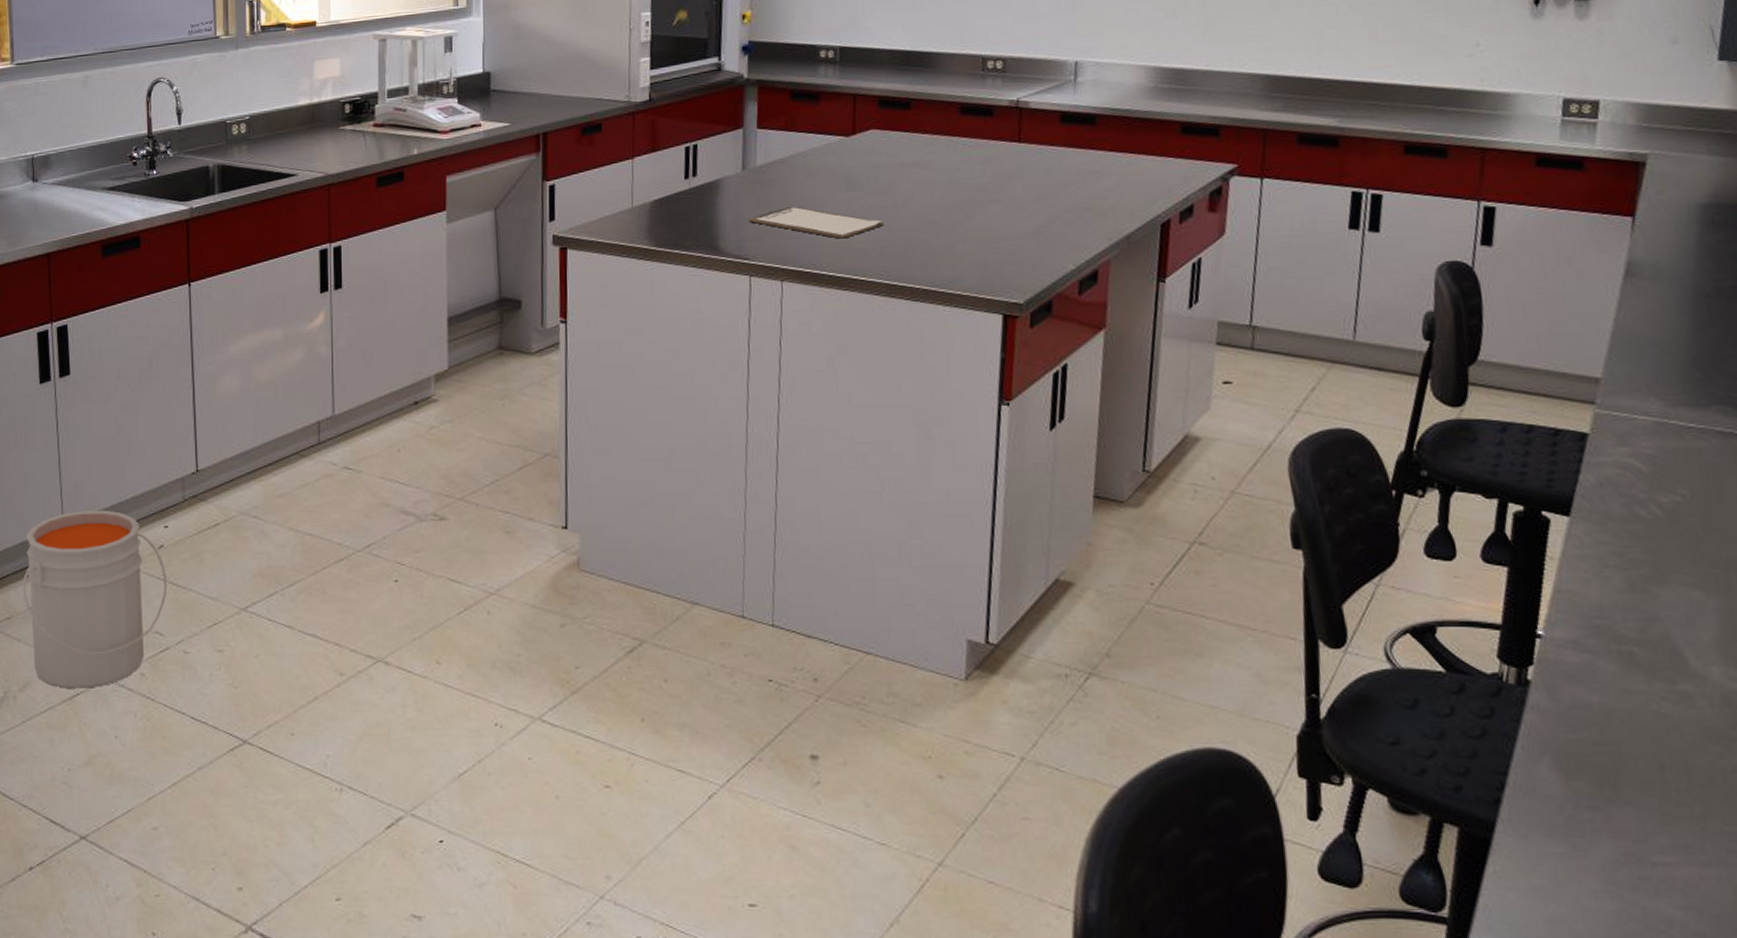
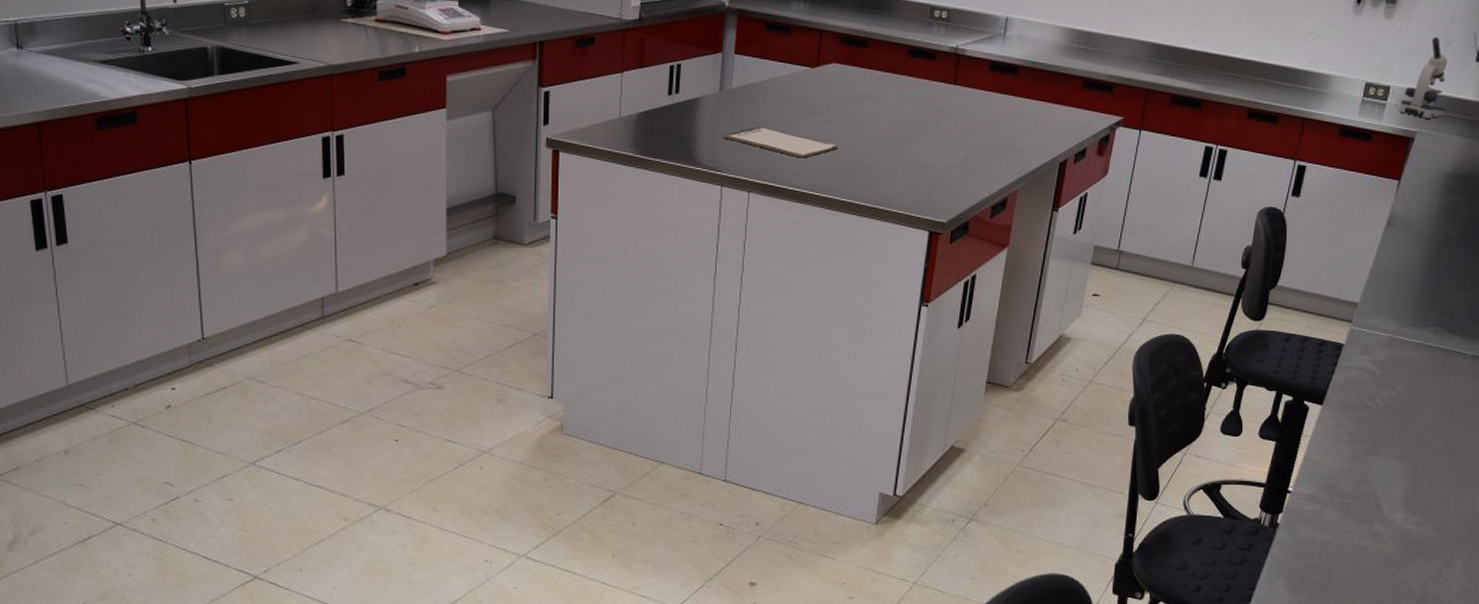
bucket: present [23,510,168,688] -> none [28,372,177,532]
microscope: none [1616,35,1685,138] -> present [1398,37,1447,120]

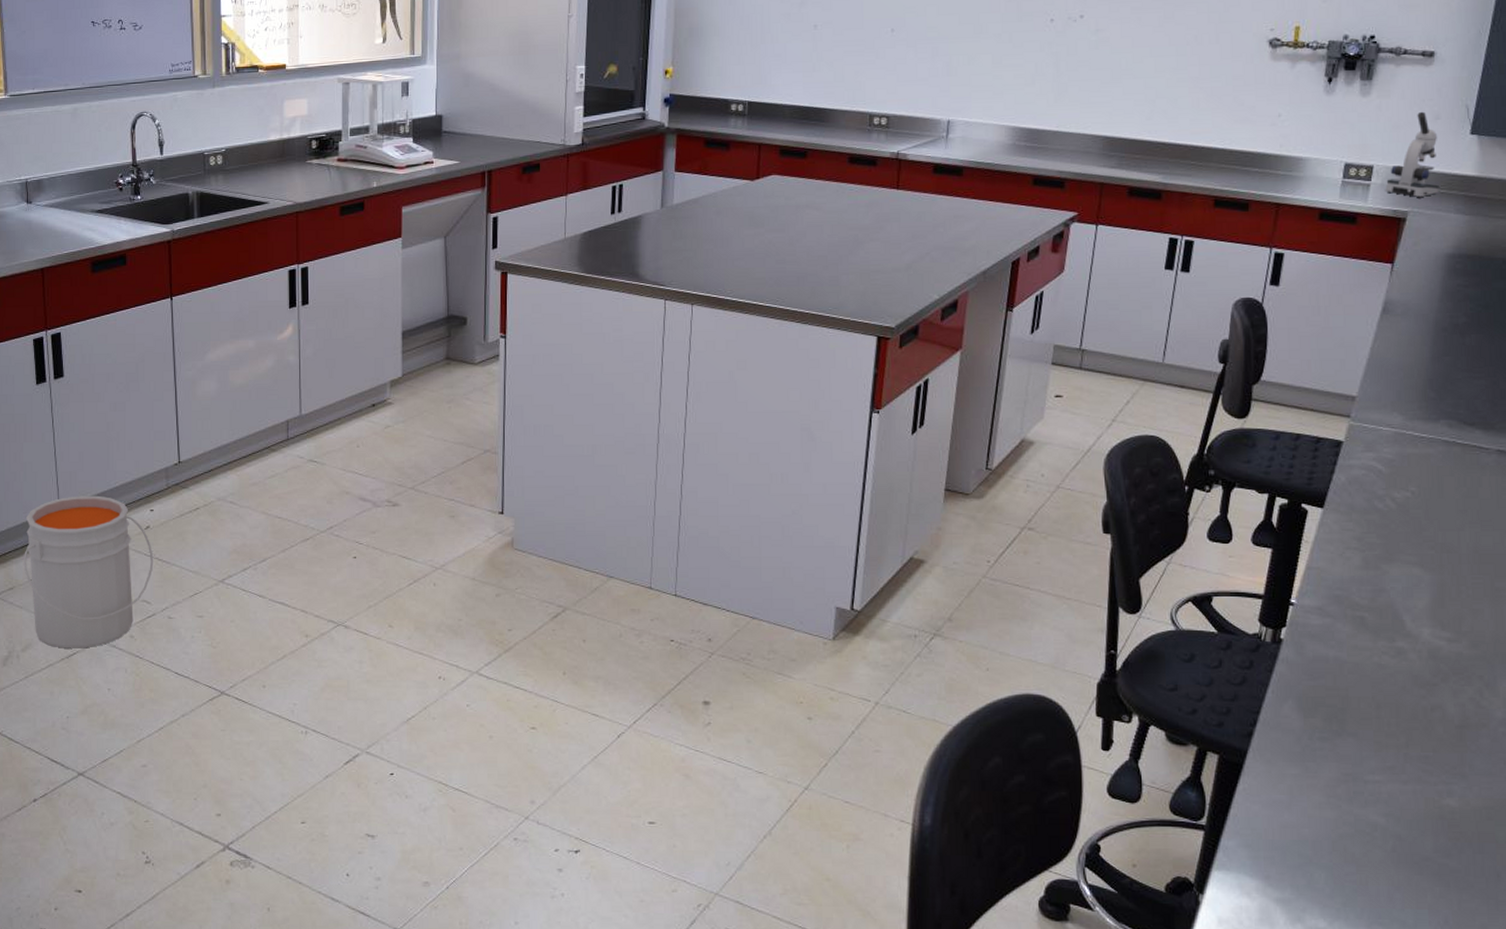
bucket: none [28,372,177,532] -> present [24,495,154,649]
clipboard: present [724,126,838,158] -> none [666,240,781,269]

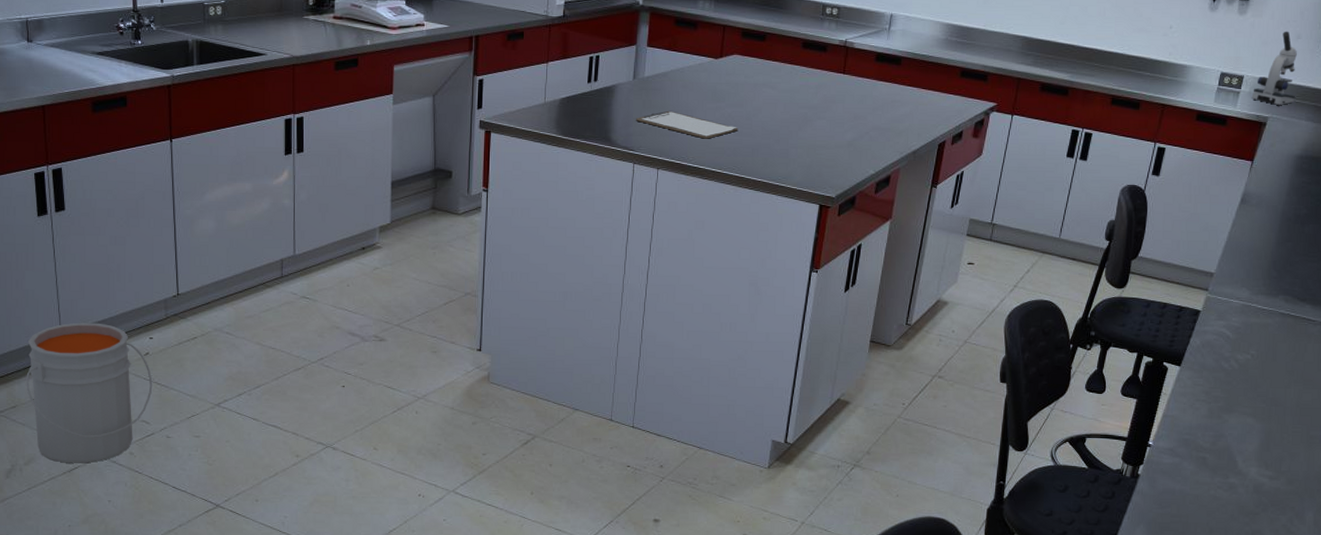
clipboard: none [666,240,781,269] -> present [636,110,738,139]

